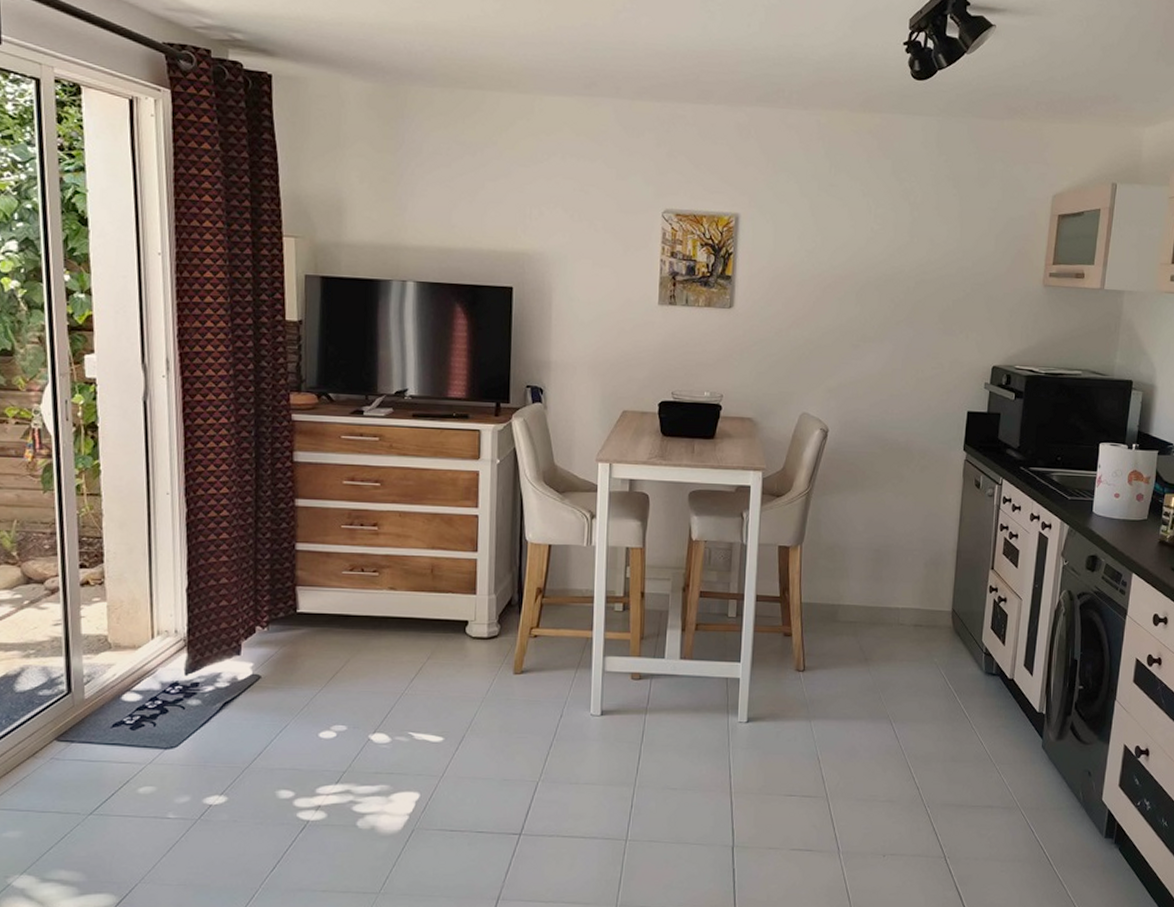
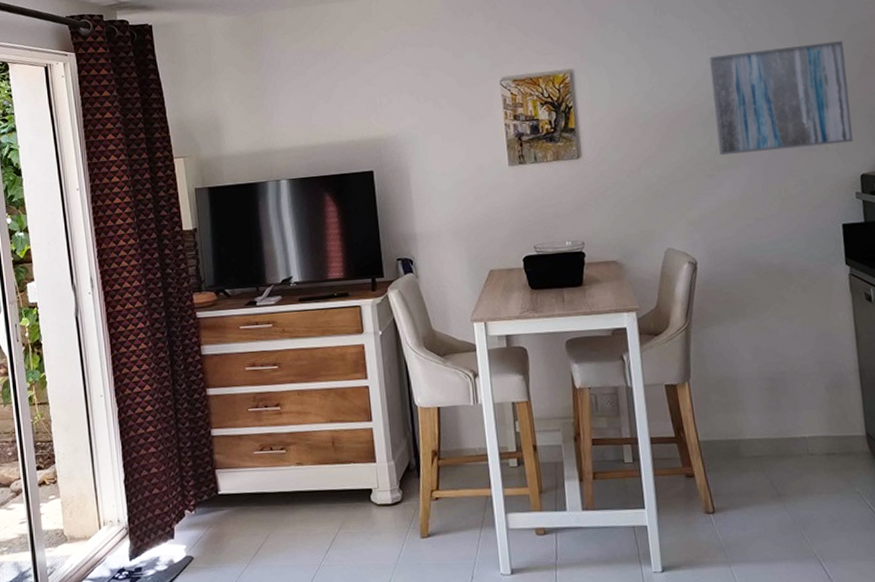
wall art: none [868,225,1001,334] -> present [709,41,853,155]

